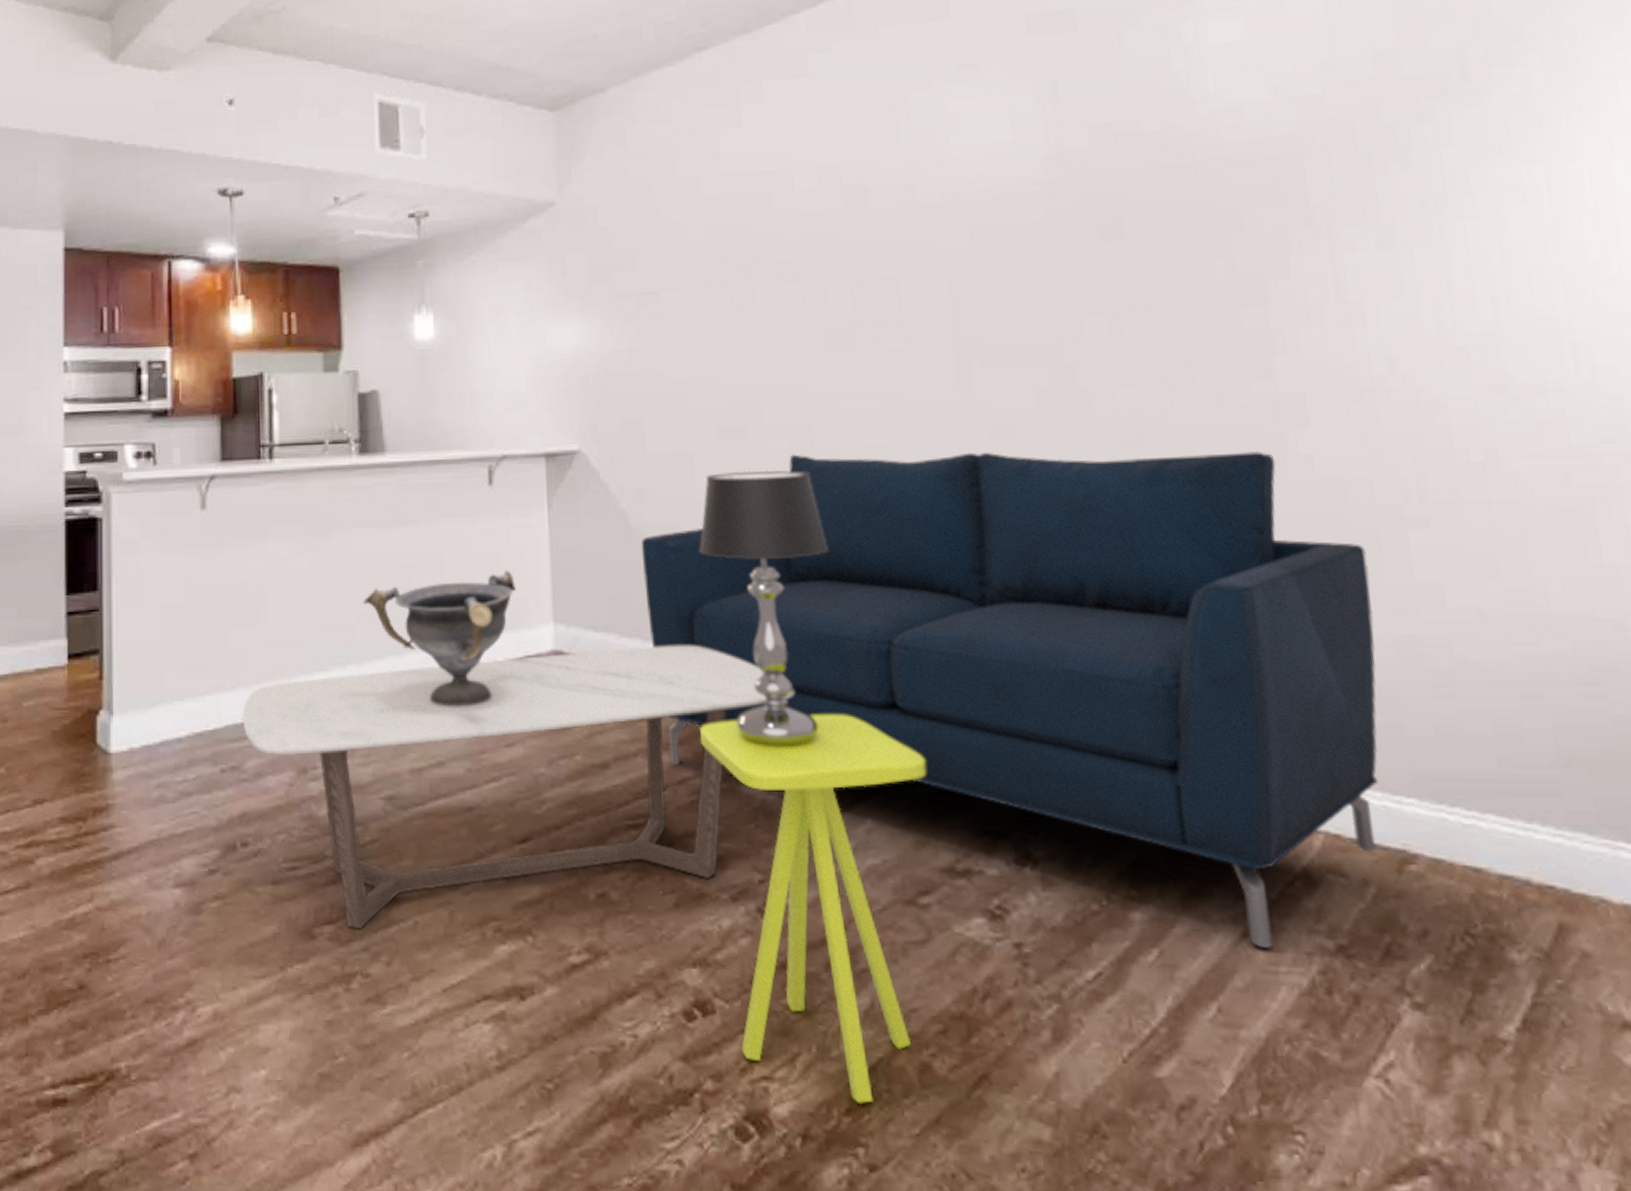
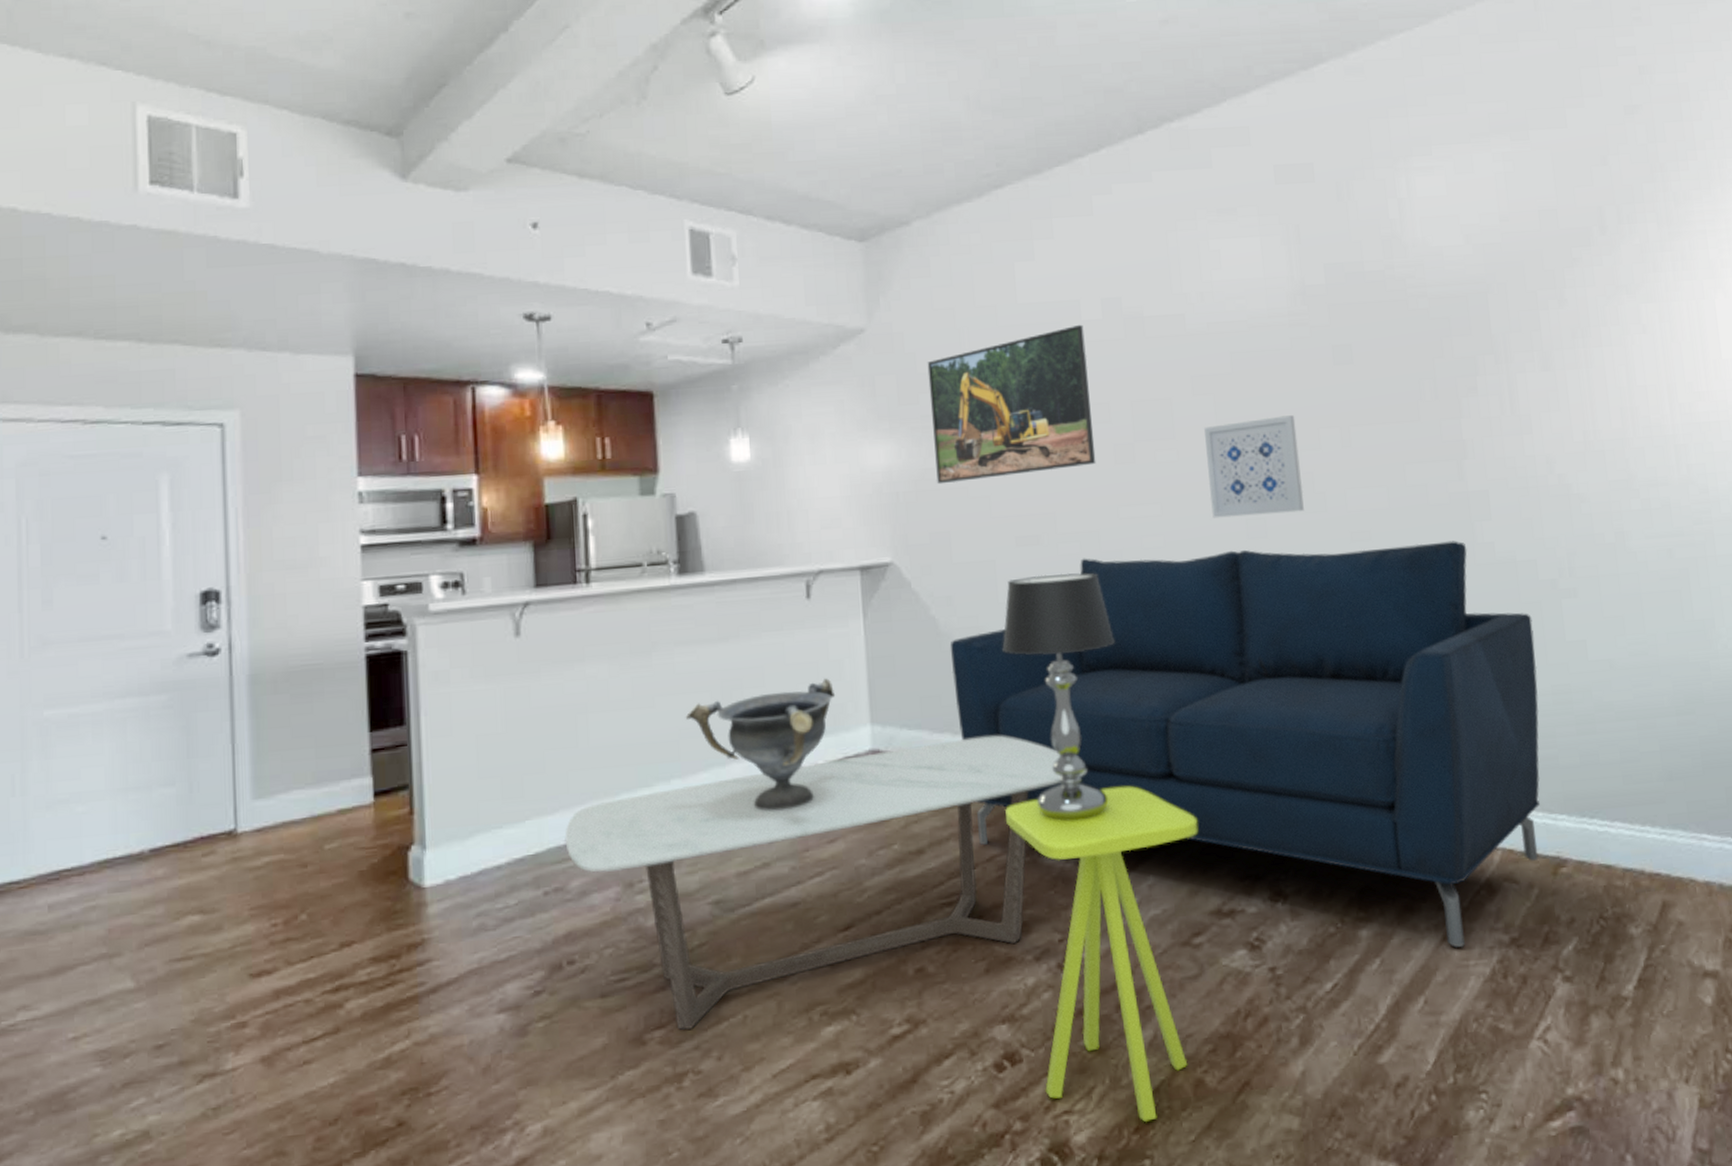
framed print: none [621,196,809,368] -> present [927,324,1096,485]
wall art: none [938,299,1061,415] -> present [1204,415,1304,519]

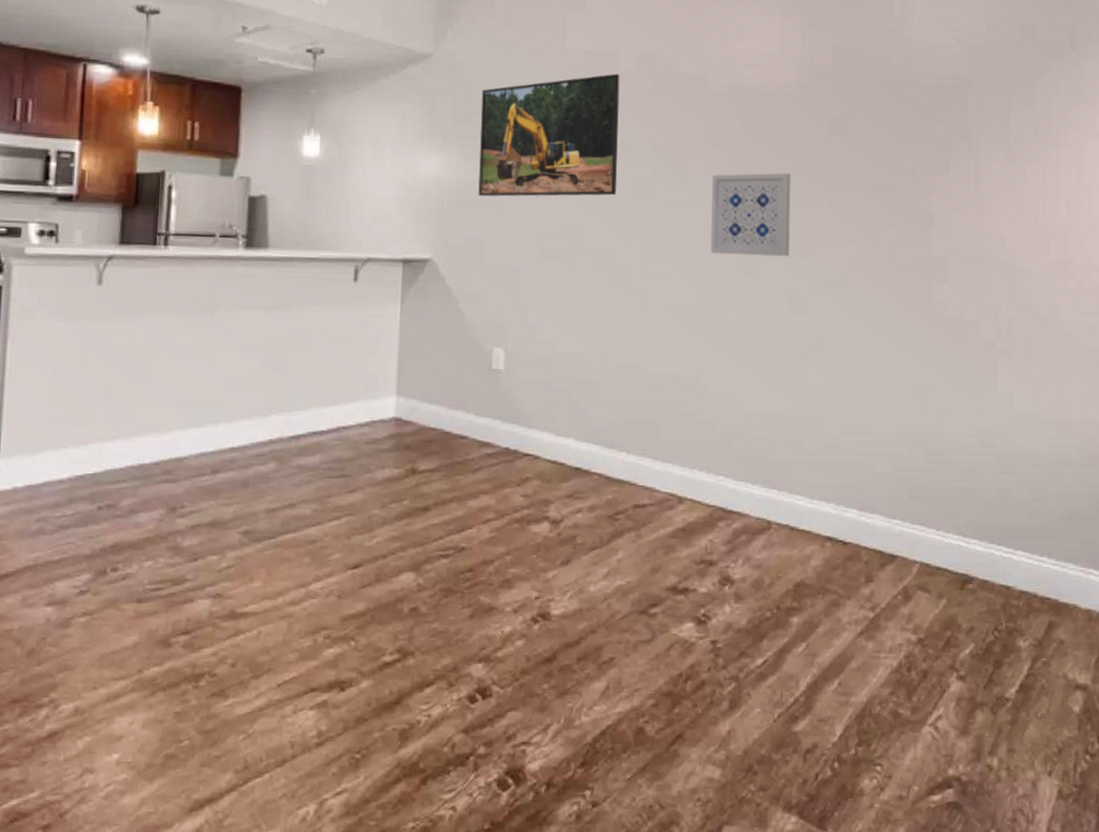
coffee table: present [565,735,1088,1030] -> none [121,417,577,639]
decorative bowl: present [685,678,836,812] -> none [237,352,369,460]
sofa: present [950,540,1541,948] -> none [471,274,970,642]
table lamp: present [1002,573,1116,820] -> none [517,284,615,497]
side table: present [1004,786,1198,1122] -> none [502,473,666,758]

